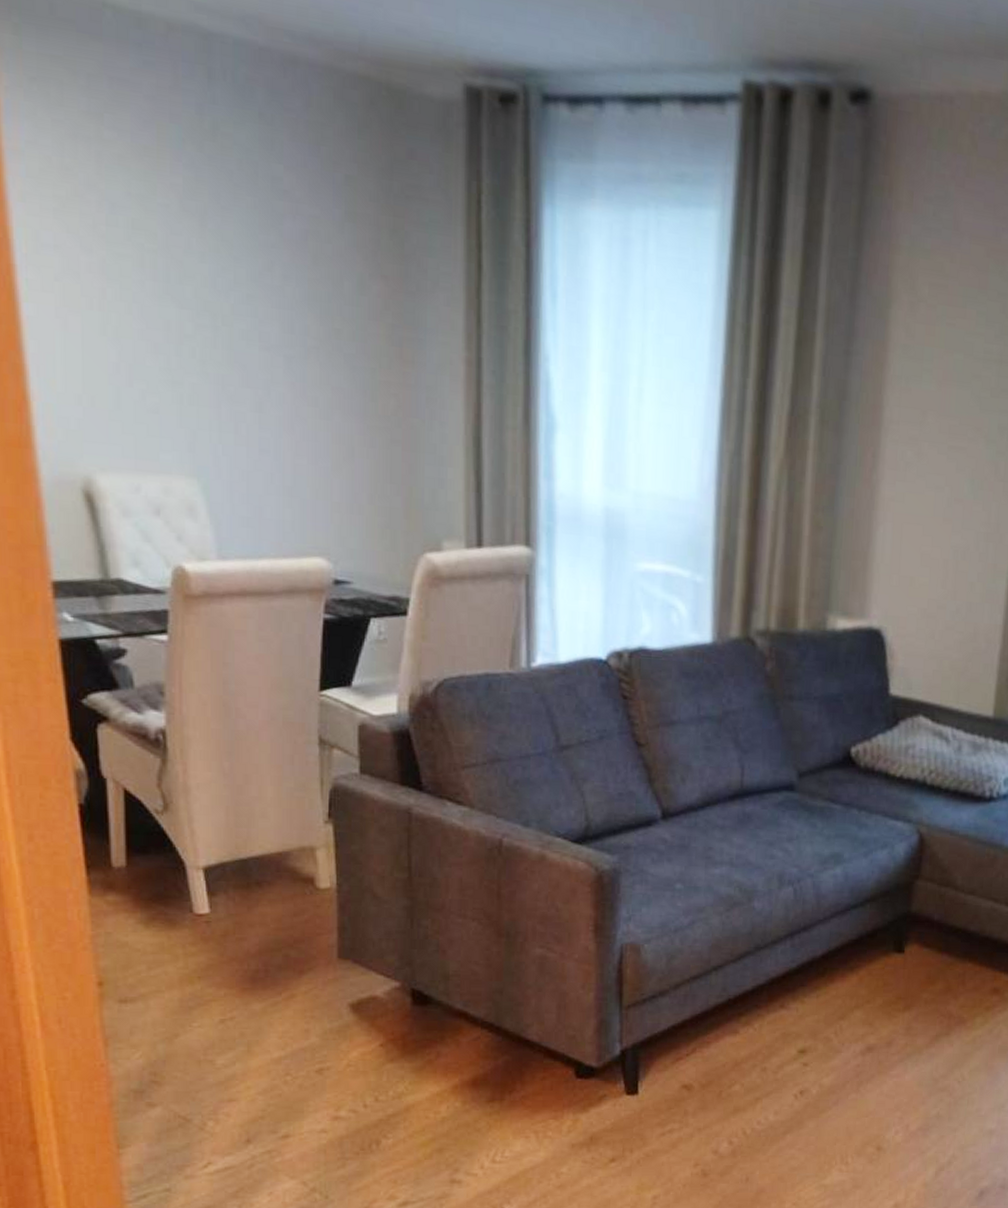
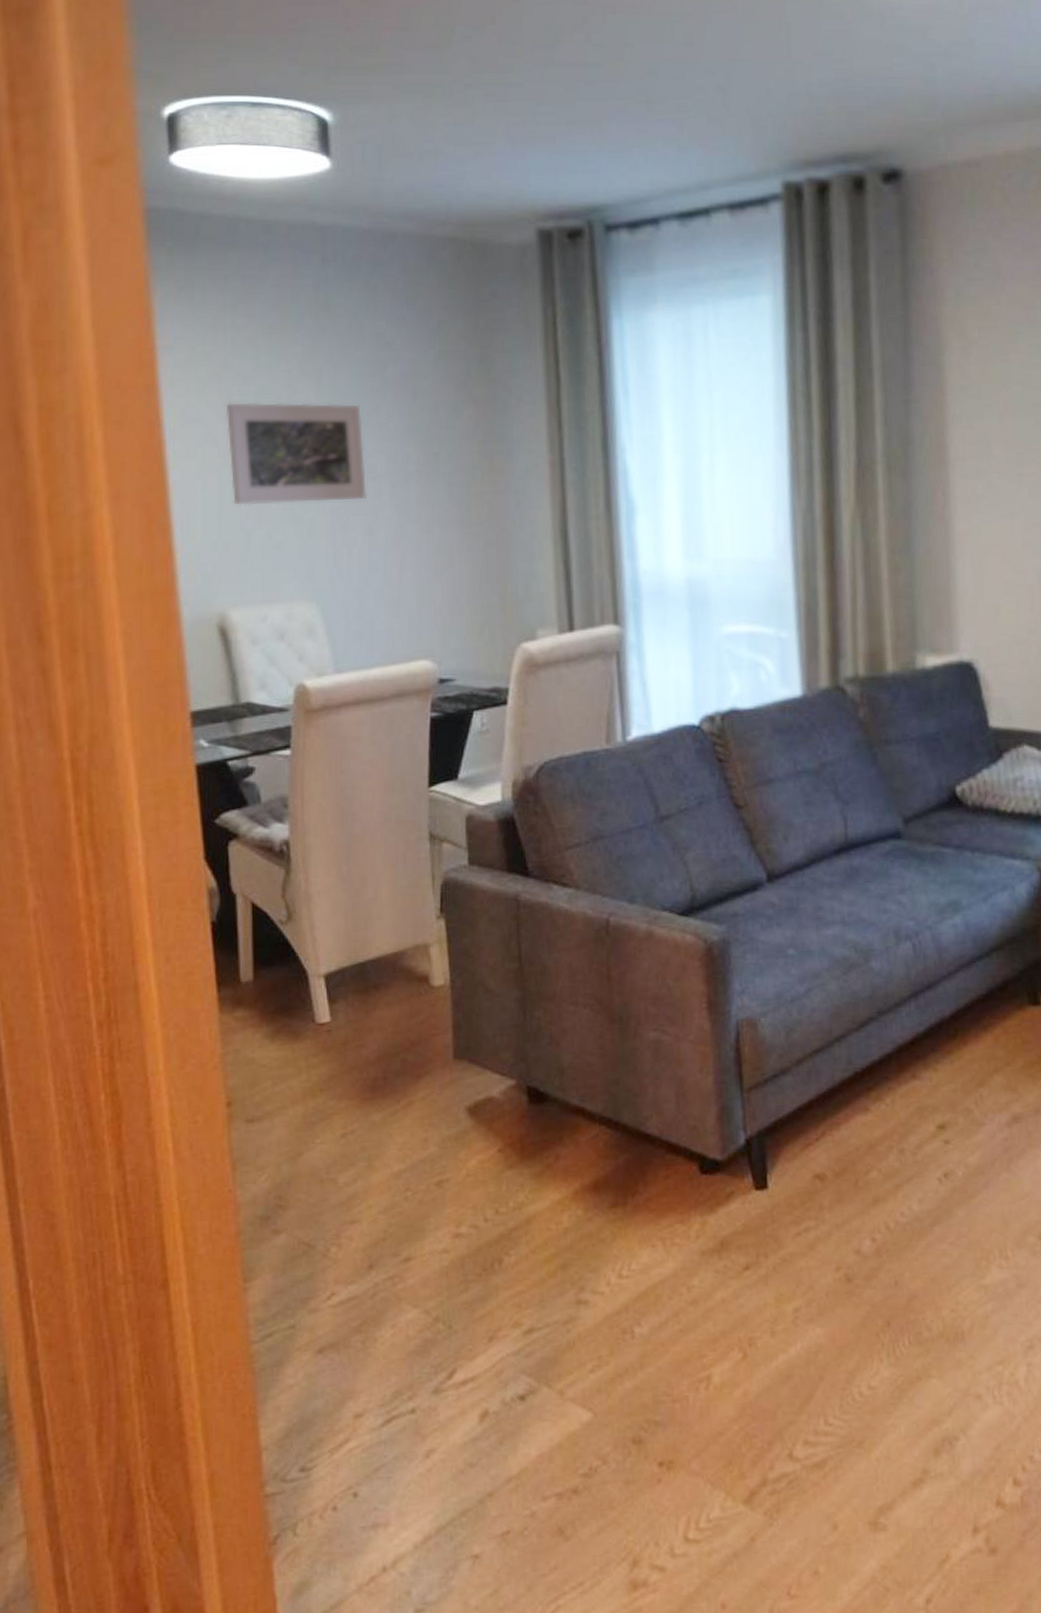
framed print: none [89,232,257,370] -> present [225,402,366,506]

